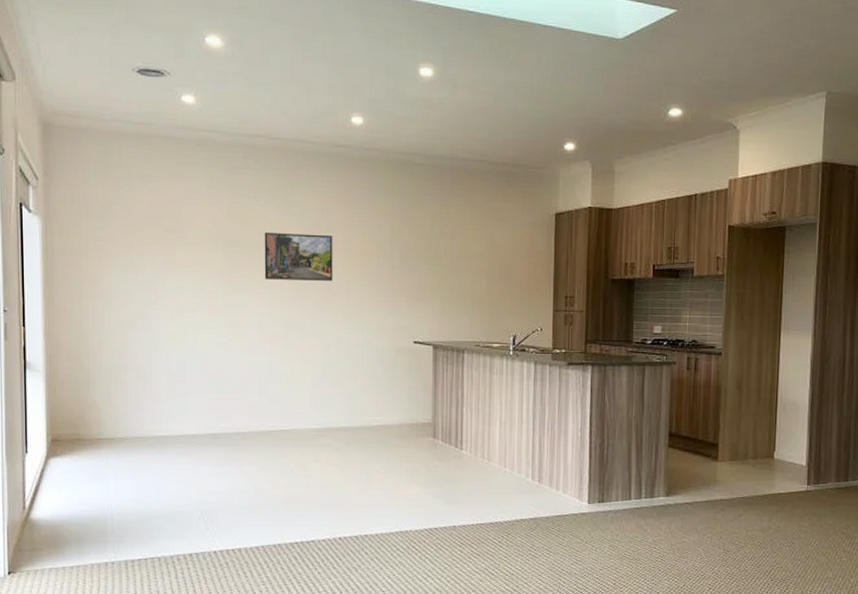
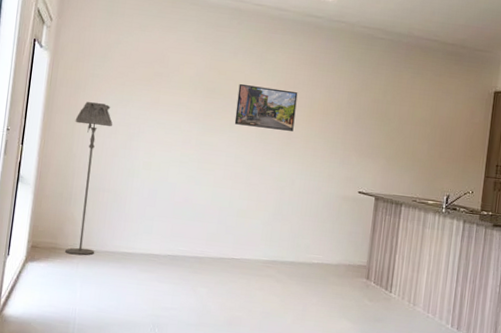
floor lamp: none [81,270,126,445] -> present [65,102,113,256]

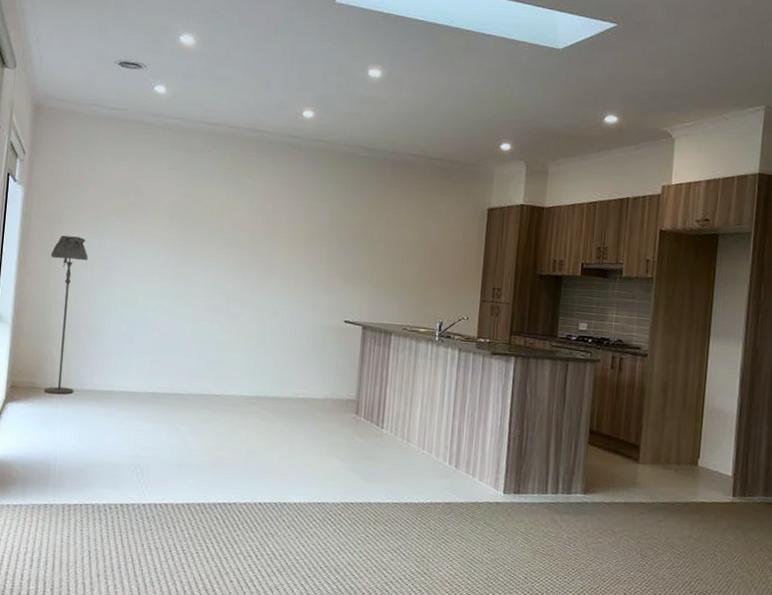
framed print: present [234,84,298,131] -> none [212,211,277,259]

